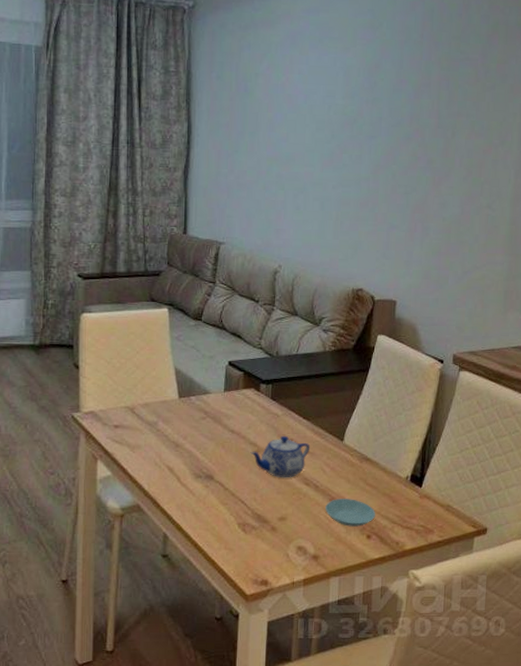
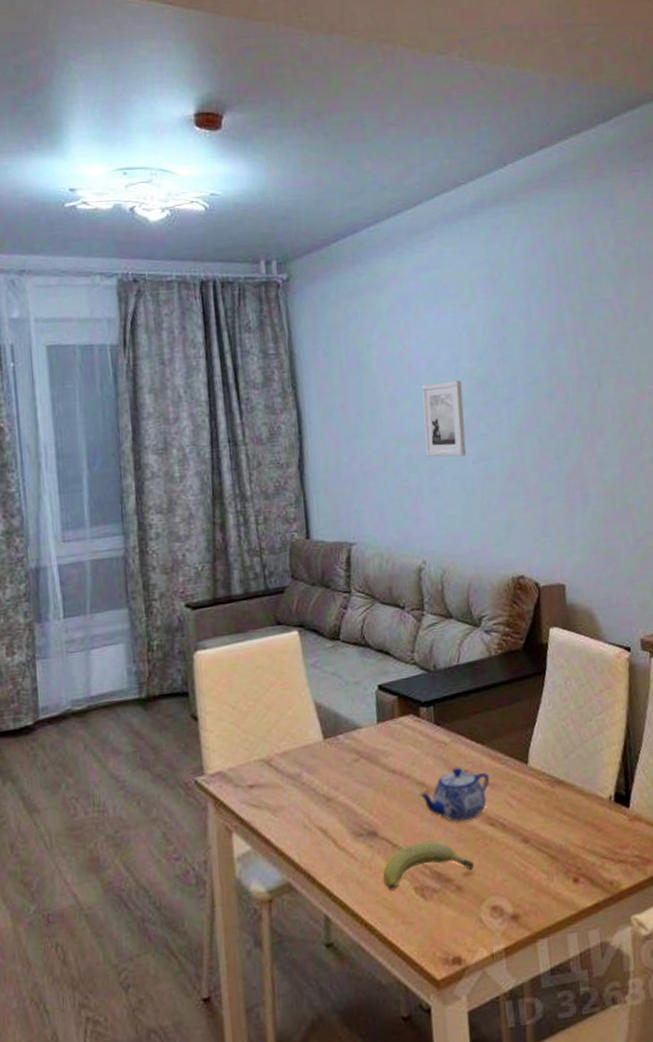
fruit: none [213,490,288,522] -> present [383,841,474,891]
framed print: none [293,114,333,181] -> present [421,381,466,457]
saucer: present [325,499,375,527] -> none [518,835,580,871]

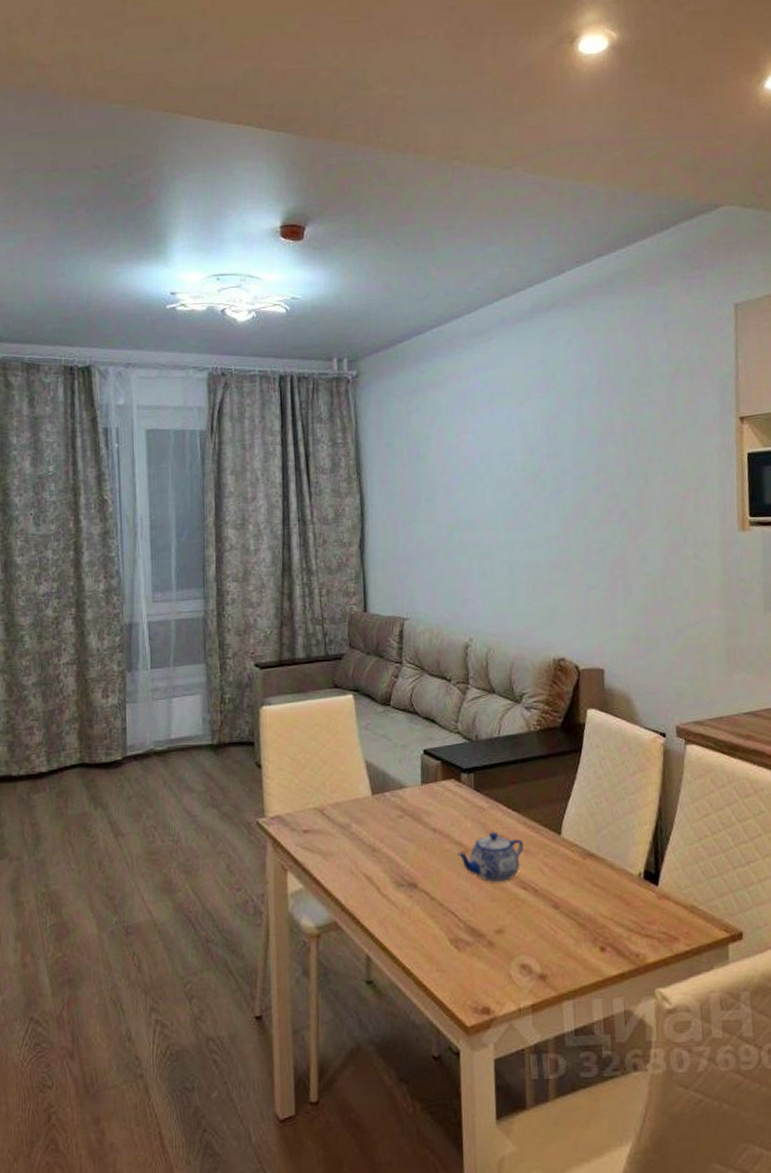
fruit: present [383,841,474,891] -> none [420,898,505,939]
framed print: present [421,381,466,457] -> none [474,473,515,544]

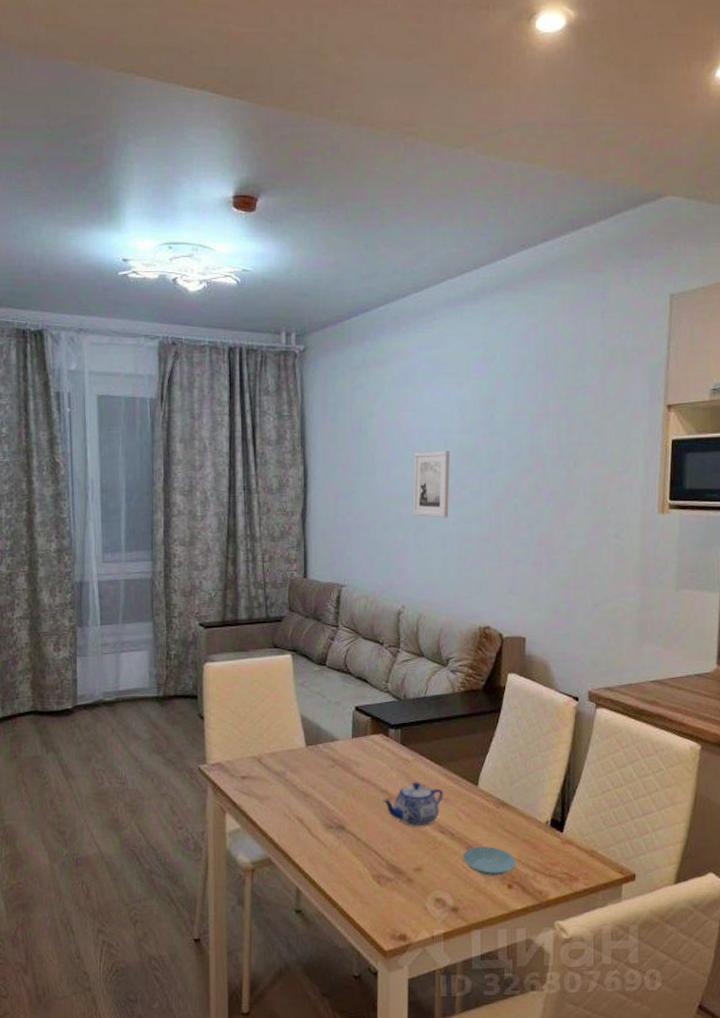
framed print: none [474,473,515,544] -> present [413,451,450,518]
saucer: none [548,903,608,938] -> present [463,846,515,876]

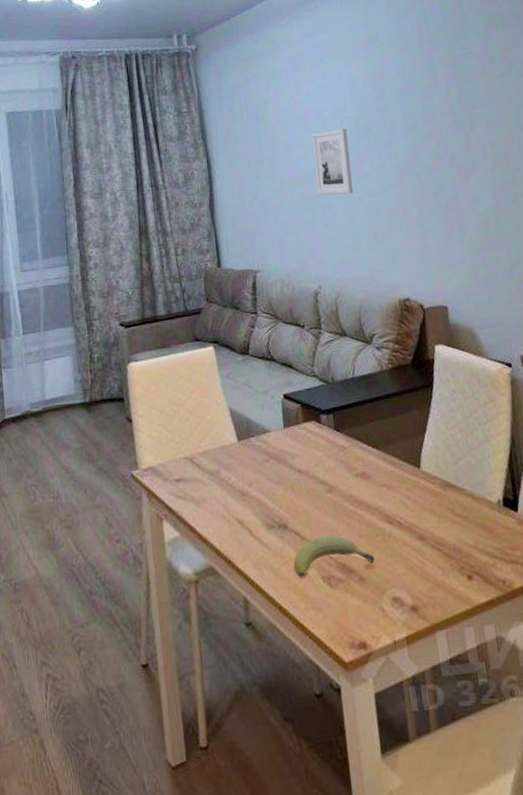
fruit: none [346,839,423,875] -> present [293,535,375,578]
teapot: present [382,781,444,827] -> none [322,469,386,519]
saucer: present [463,846,515,876] -> none [414,534,473,568]

